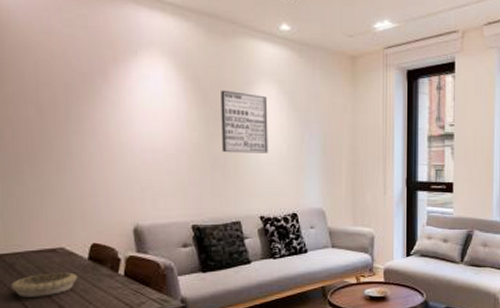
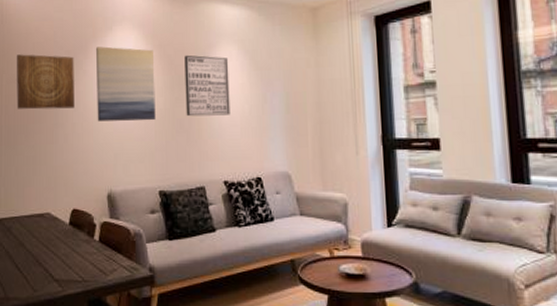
decorative bowl: present [11,272,77,297] -> none [8,237,60,260]
wall art: none [14,71,92,137] -> present [17,54,74,110]
wall art: none [117,72,189,155] -> present [95,46,156,122]

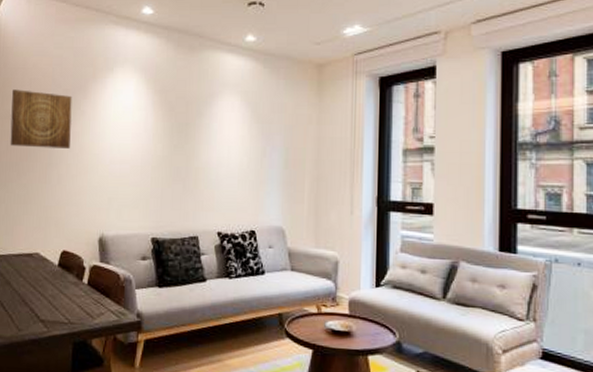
wall art: present [95,46,156,122] -> none [92,88,155,167]
wall art: present [184,55,230,117] -> none [183,102,230,166]

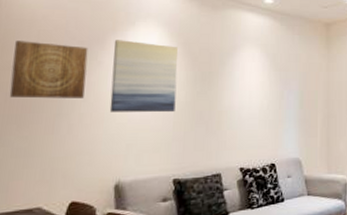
wall art: none [92,88,155,167] -> present [109,40,179,113]

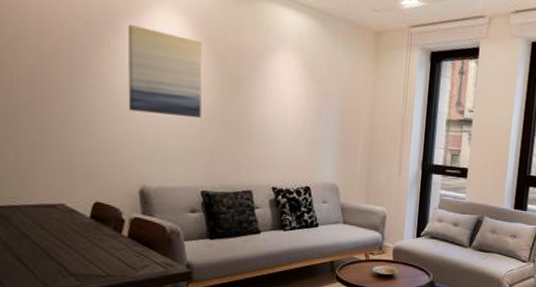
wall art: present [9,40,88,99] -> none [14,13,99,91]

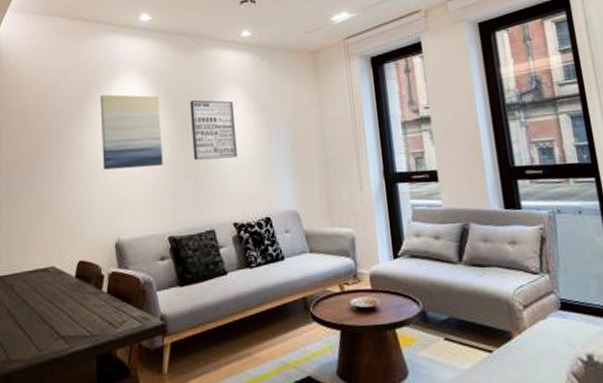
wall art: none [236,54,287,124] -> present [190,100,238,161]

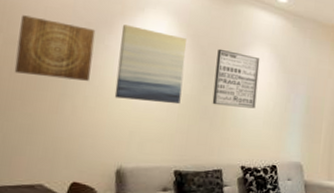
wall art: none [18,104,79,161] -> present [14,15,96,81]

